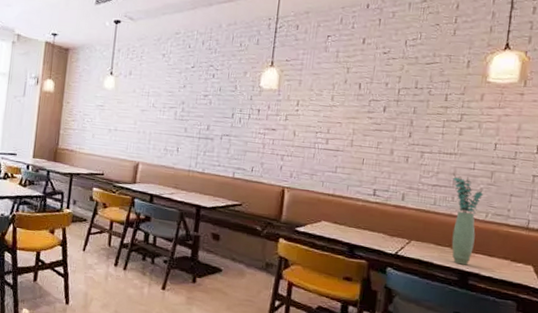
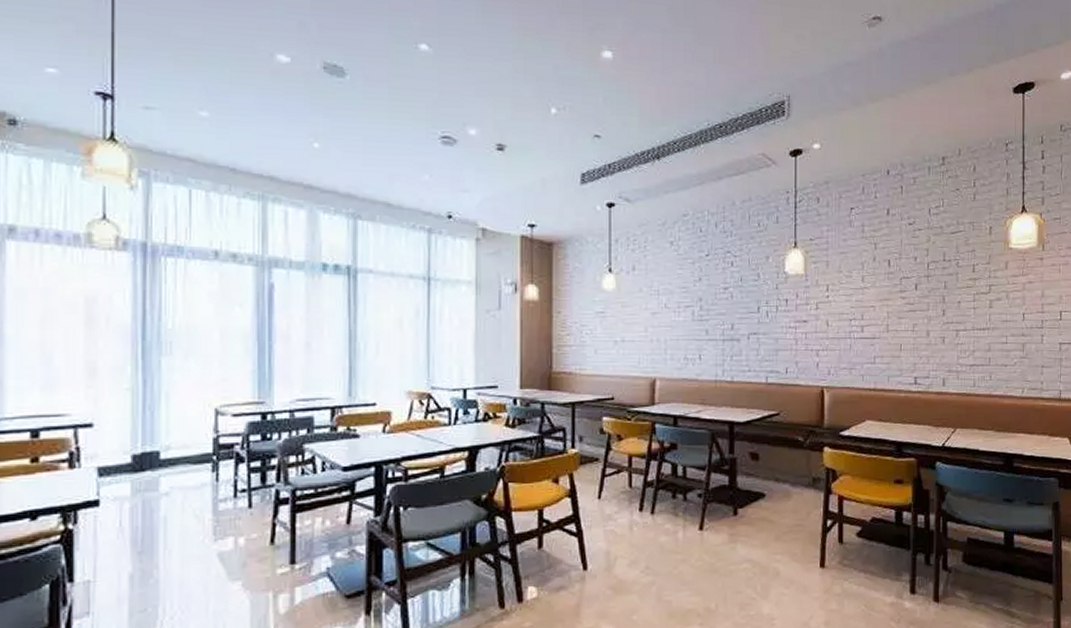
vase: present [451,173,484,265] -> none [988,350,1018,447]

